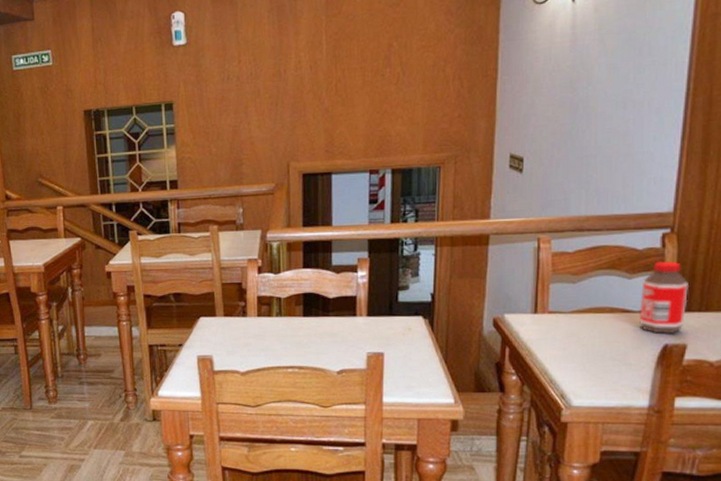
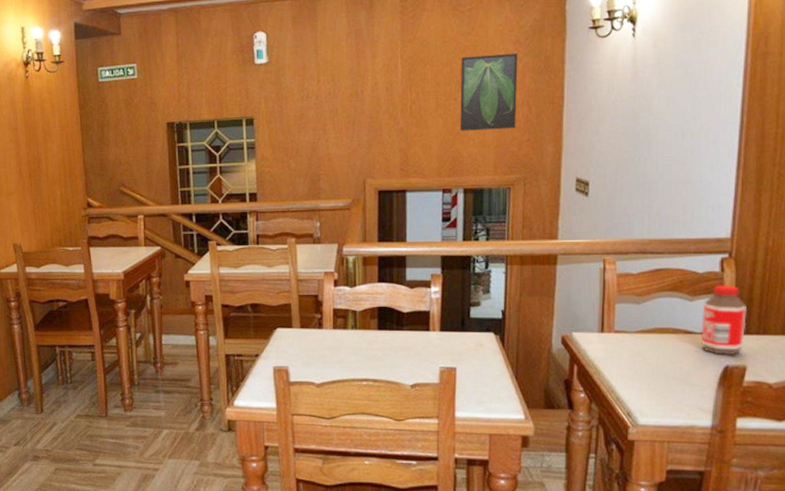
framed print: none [388,23,449,109] -> present [460,52,518,131]

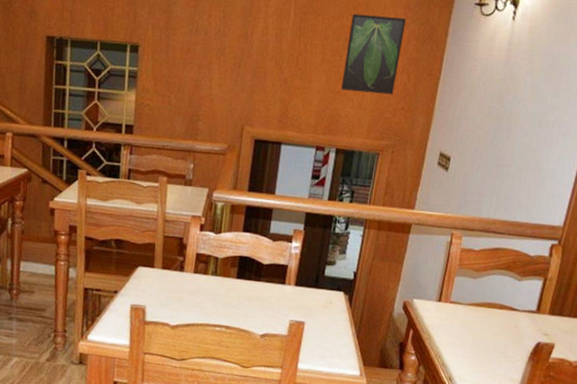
bottle: present [700,285,747,356] -> none [521,269,565,334]

